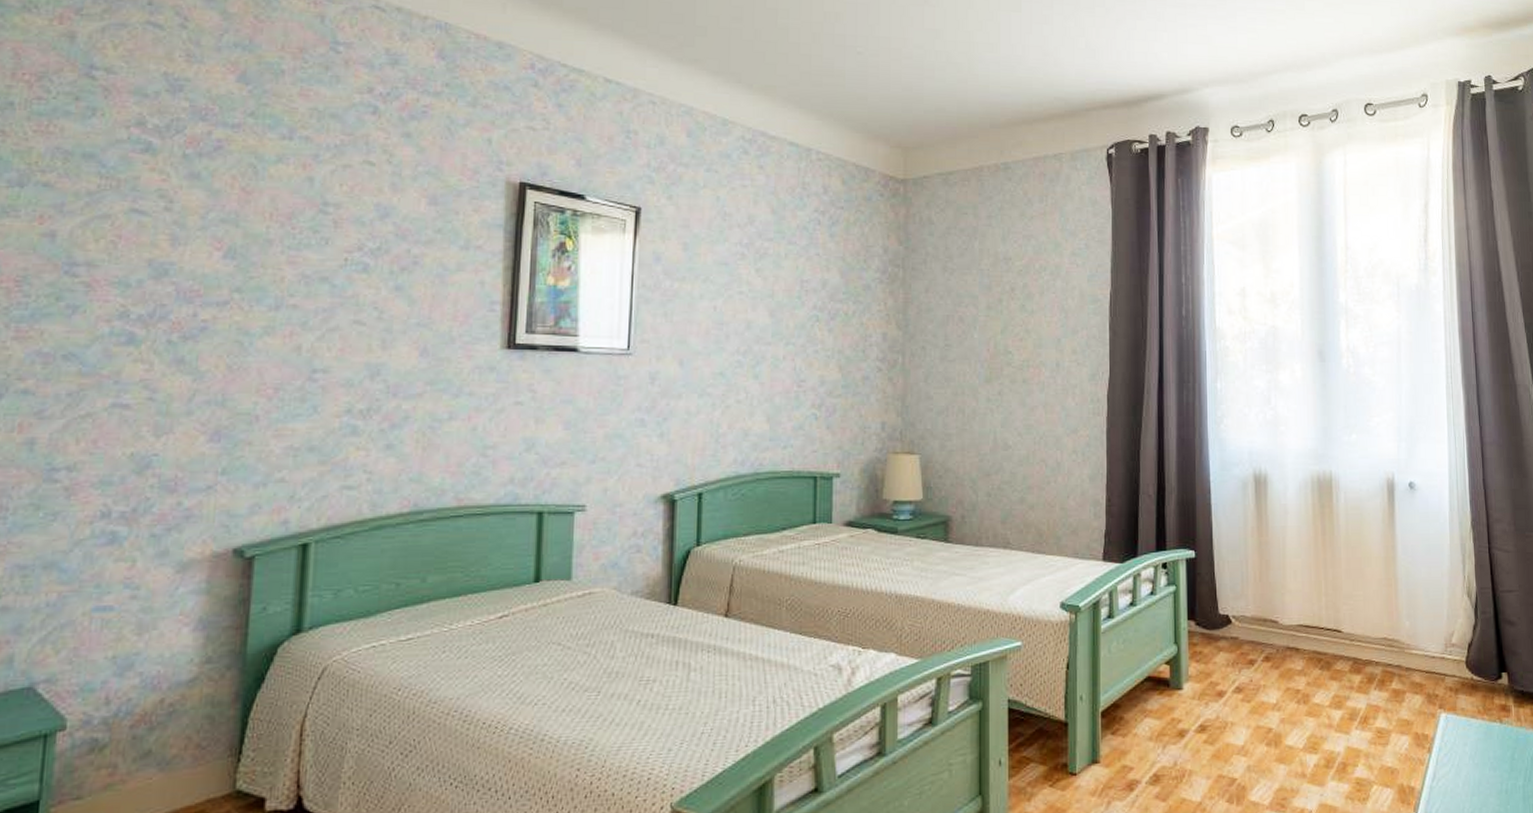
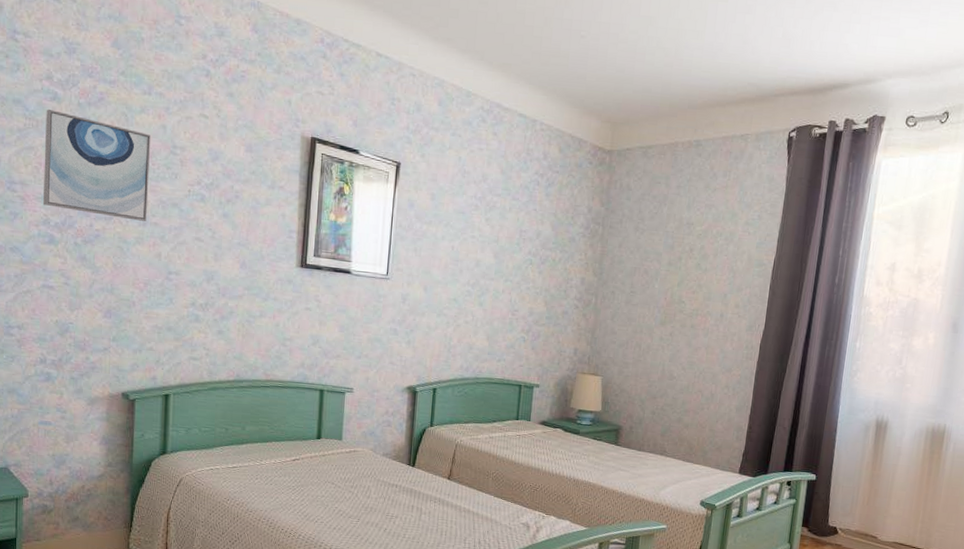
wall art: none [119,163,292,304] -> present [42,108,151,221]

